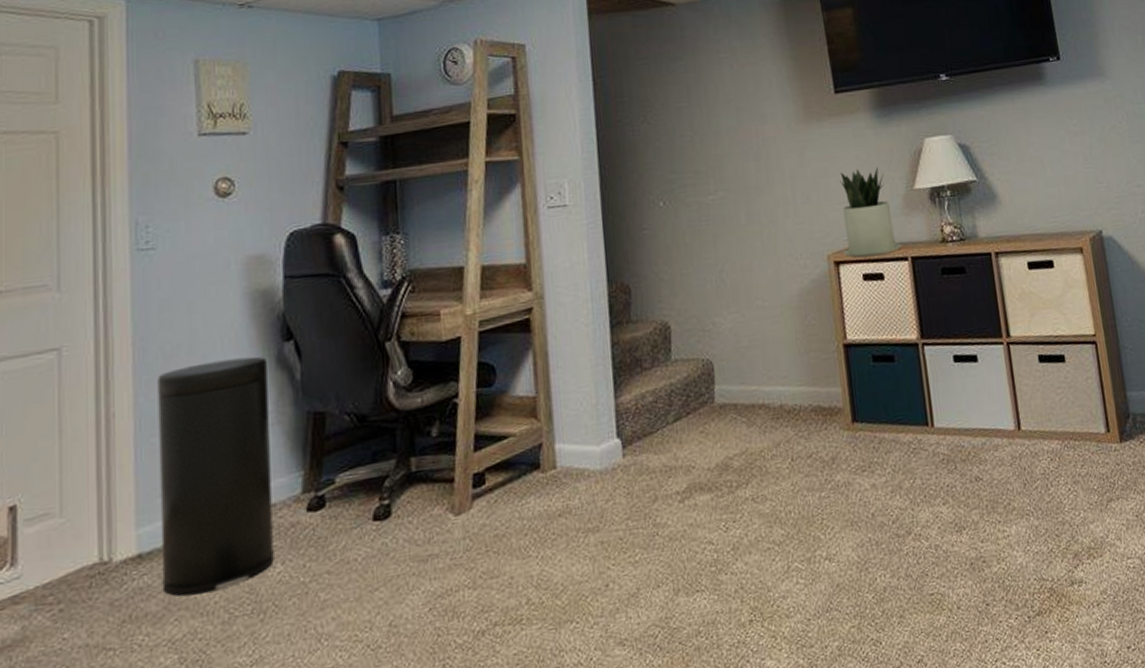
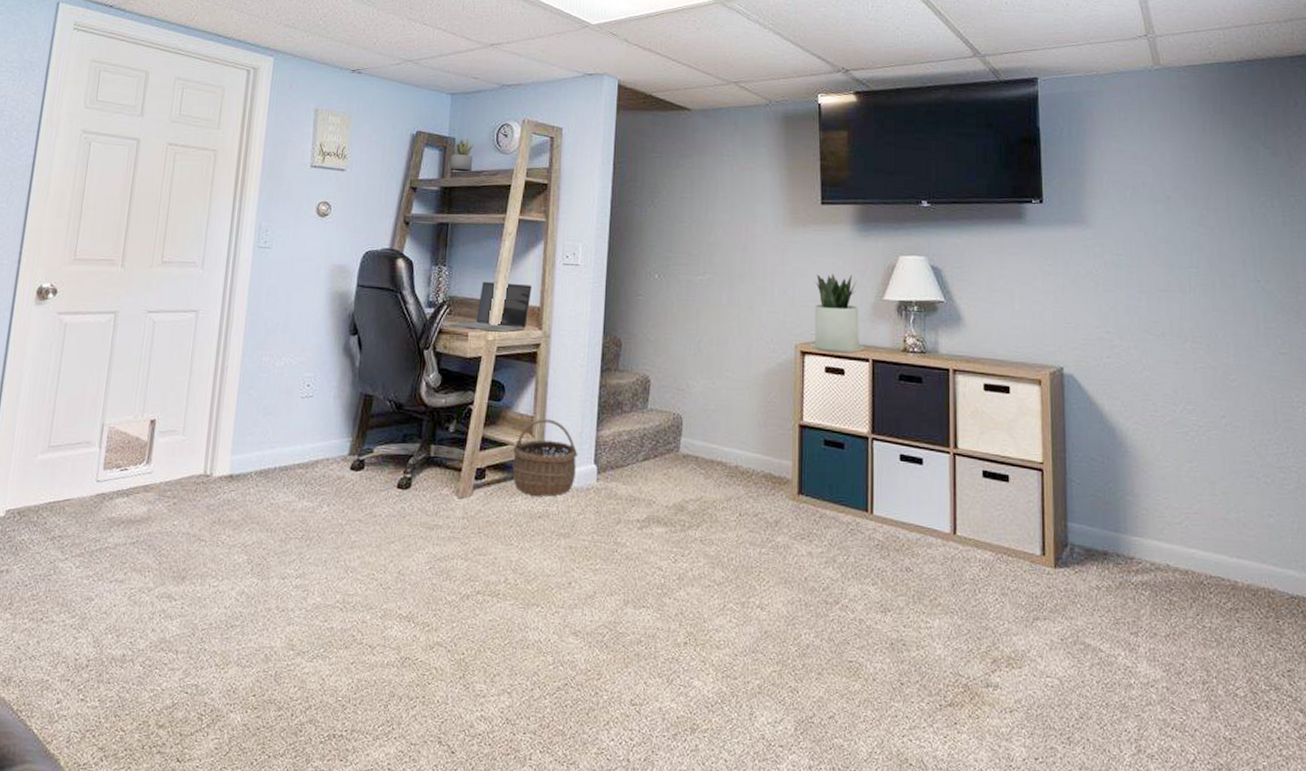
pedal bin: present [157,356,274,596] -> none [243,340,338,515]
succulent plant: none [387,71,417,115] -> present [450,137,474,172]
laptop: none [413,239,514,307] -> present [449,281,532,332]
wicker basket: none [515,395,597,492] -> present [512,419,578,496]

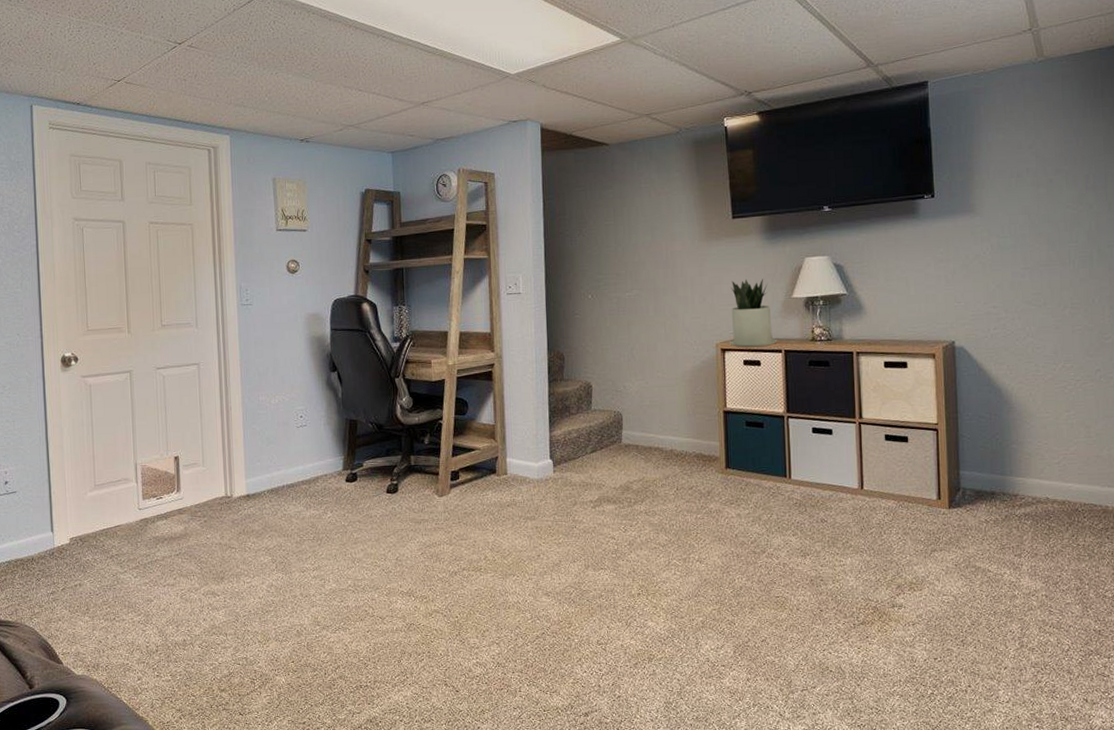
laptop: present [449,281,532,332] -> none [414,314,482,358]
succulent plant: present [450,137,474,172] -> none [398,190,418,222]
wicker basket: present [512,419,578,496] -> none [479,426,536,489]

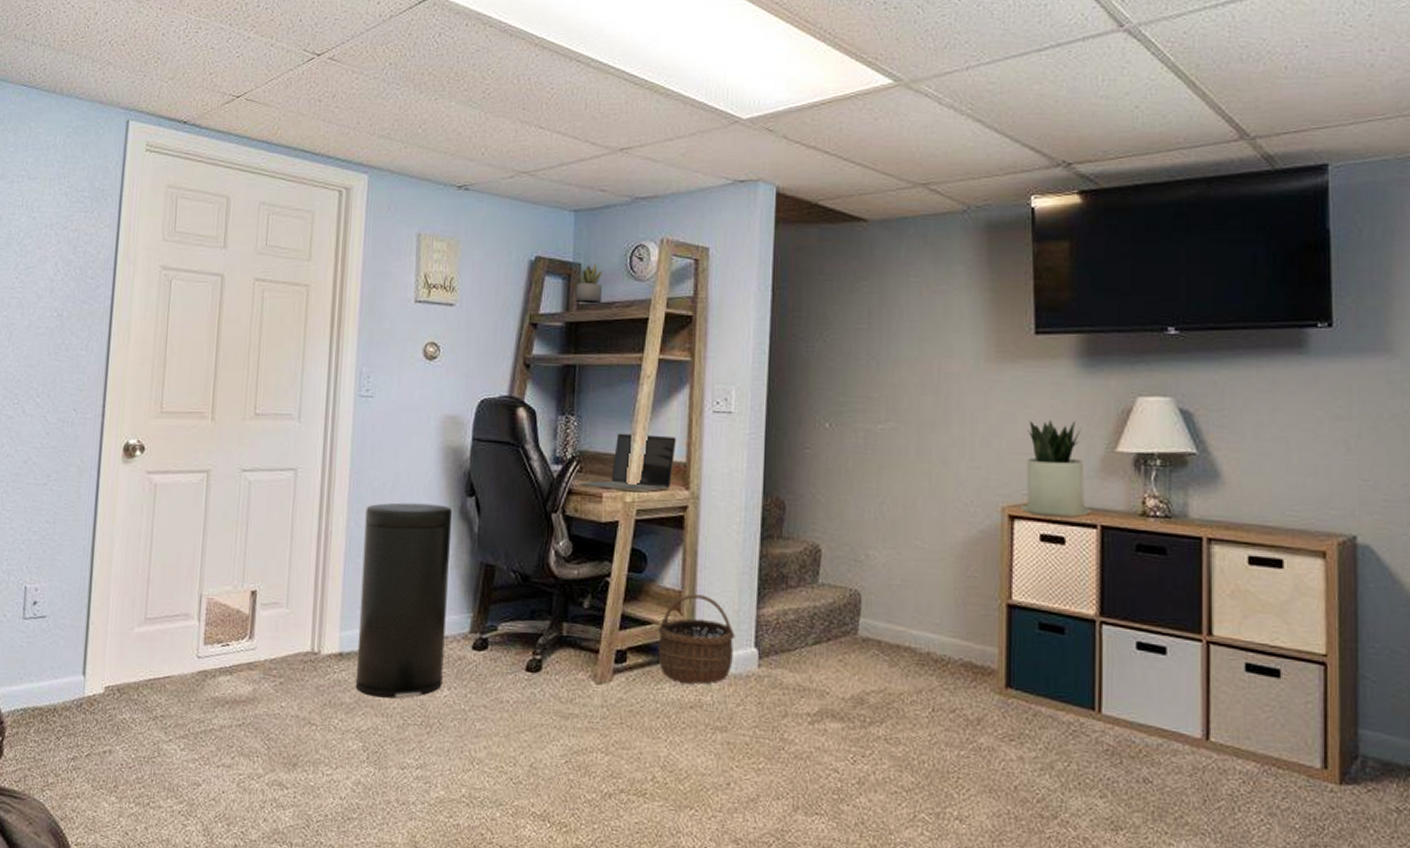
pedal bin: none [255,380,326,523] -> present [355,502,453,699]
succulent plant: none [398,190,418,222] -> present [576,262,604,304]
laptop: none [414,314,482,358] -> present [579,433,677,493]
wicker basket: none [479,426,536,489] -> present [657,594,735,684]

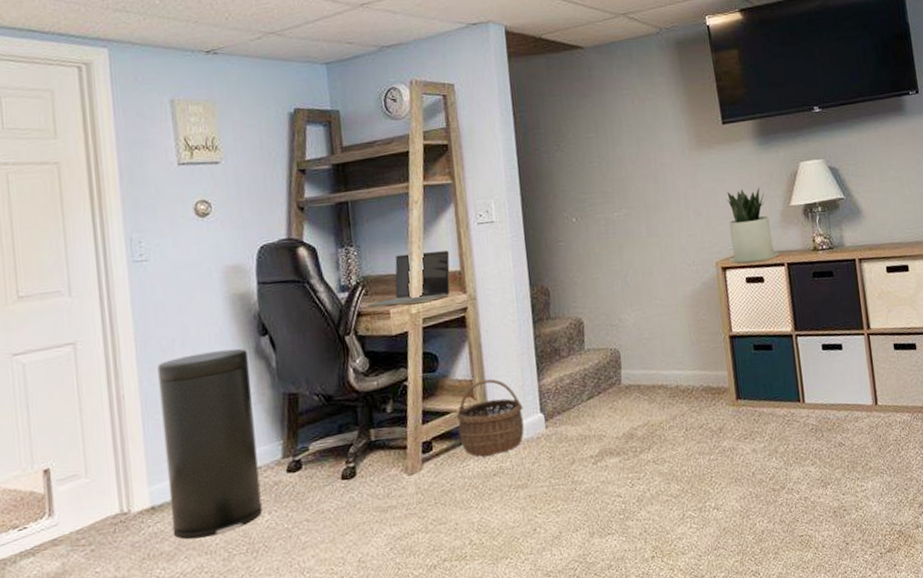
succulent plant: present [576,262,604,304] -> none [337,108,363,146]

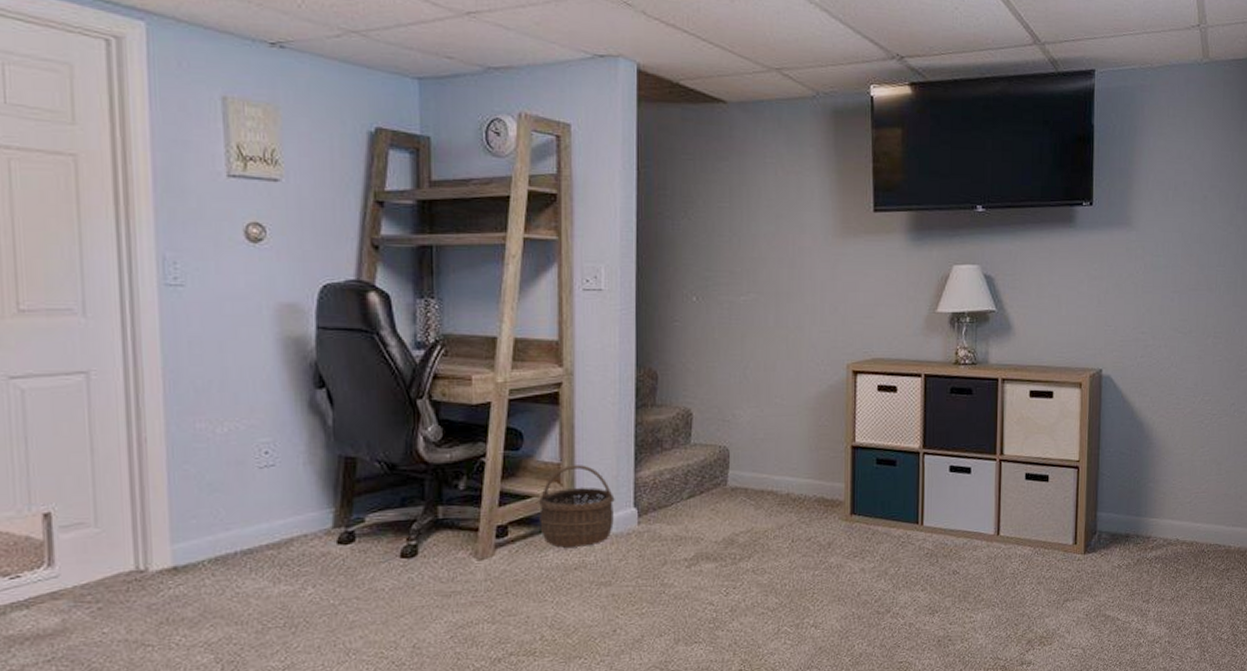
pedal bin: present [157,348,262,539] -> none [189,399,305,607]
laptop: present [367,250,451,308] -> none [446,314,547,373]
planter: present [726,187,779,265] -> none [863,287,917,370]

